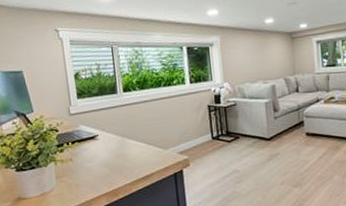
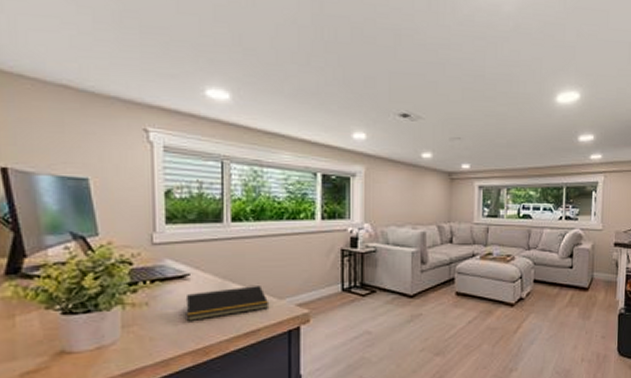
notepad: none [97,140,158,170] -> present [185,286,270,321]

